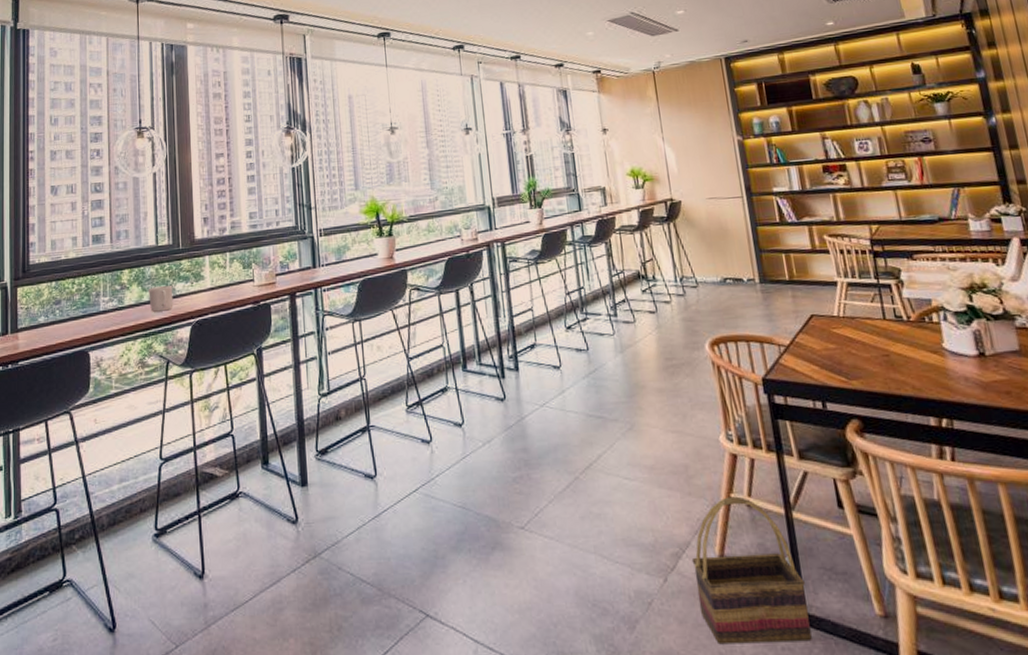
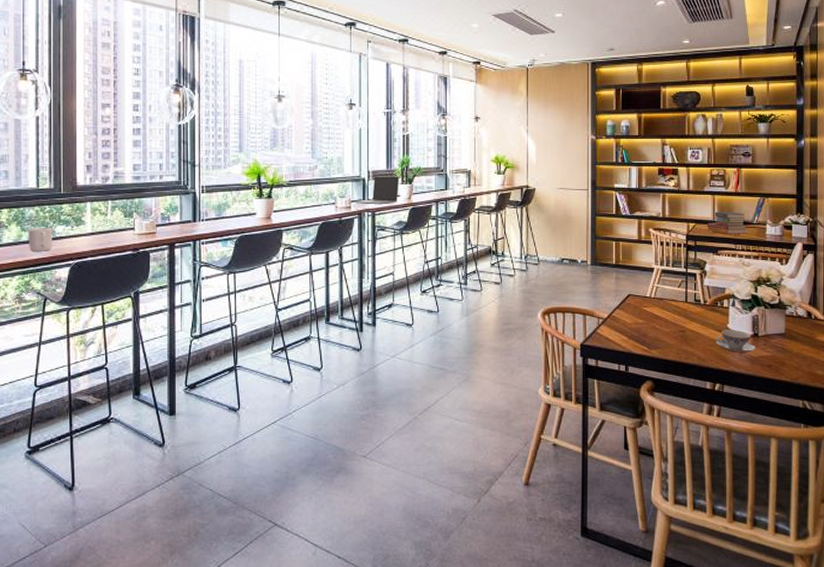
laptop: none [482,201,528,234] -> present [355,176,400,204]
woven basket: present [691,496,812,645] -> none [502,437,589,551]
books: none [892,207,947,235] -> present [706,211,748,234]
teacup: none [931,349,986,379] -> present [716,329,756,353]

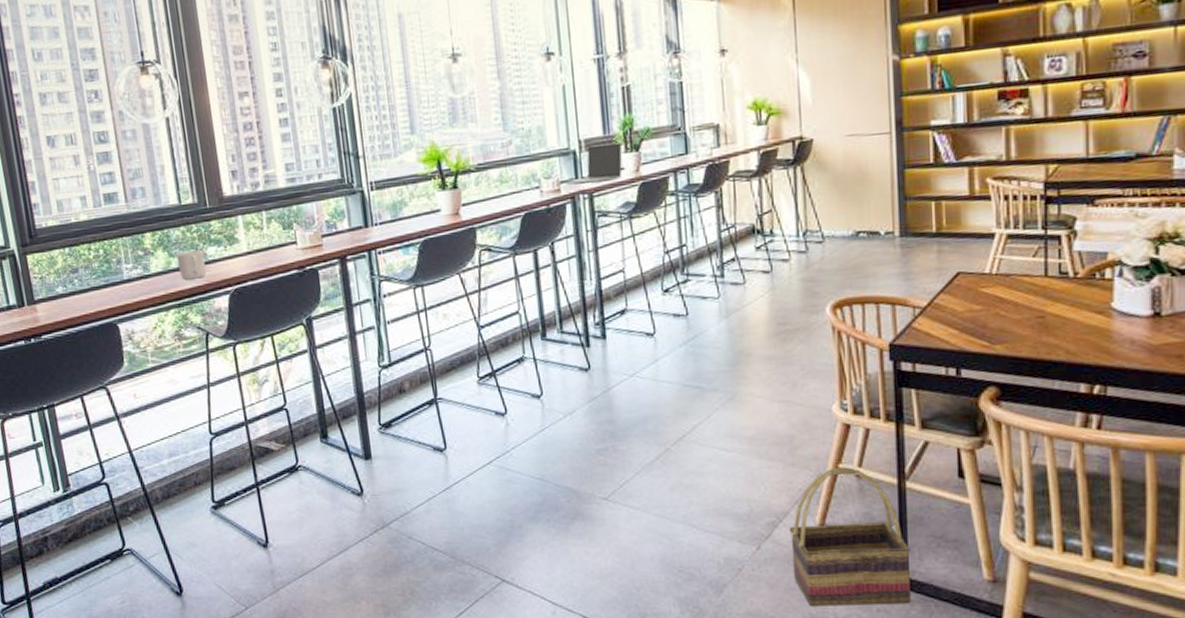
woven basket: none [502,437,589,551] -> present [789,466,911,607]
books: present [706,211,748,234] -> none [1075,141,1144,176]
teacup: present [716,329,756,353] -> none [1093,309,1158,341]

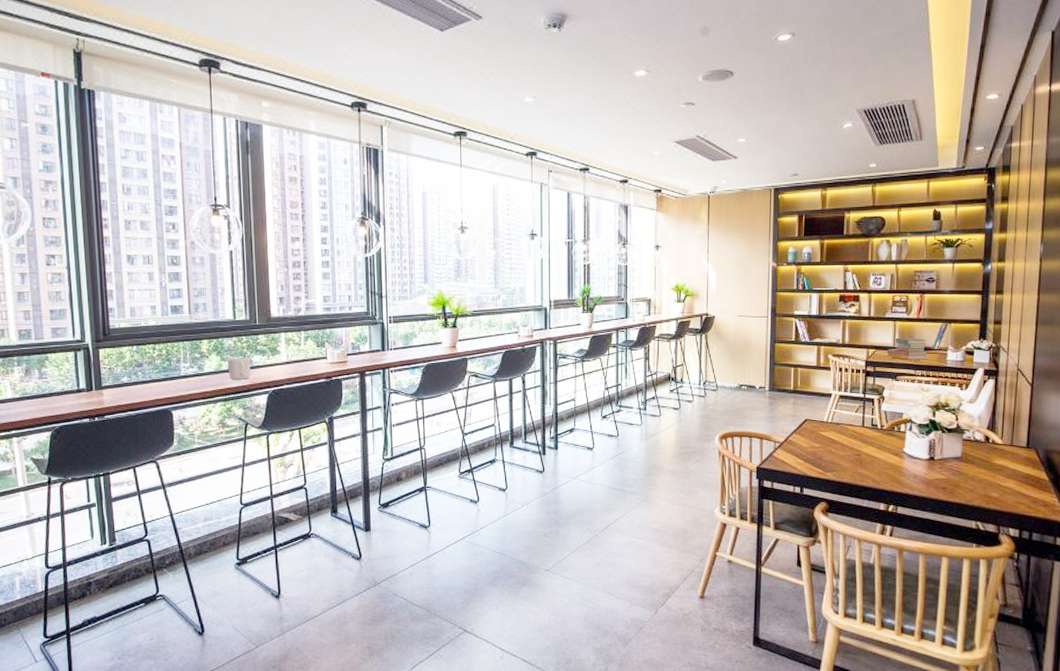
laptop: present [565,143,622,184] -> none [537,305,581,333]
woven basket: present [789,466,911,607] -> none [678,554,761,657]
books: none [1075,141,1144,176] -> present [886,337,929,360]

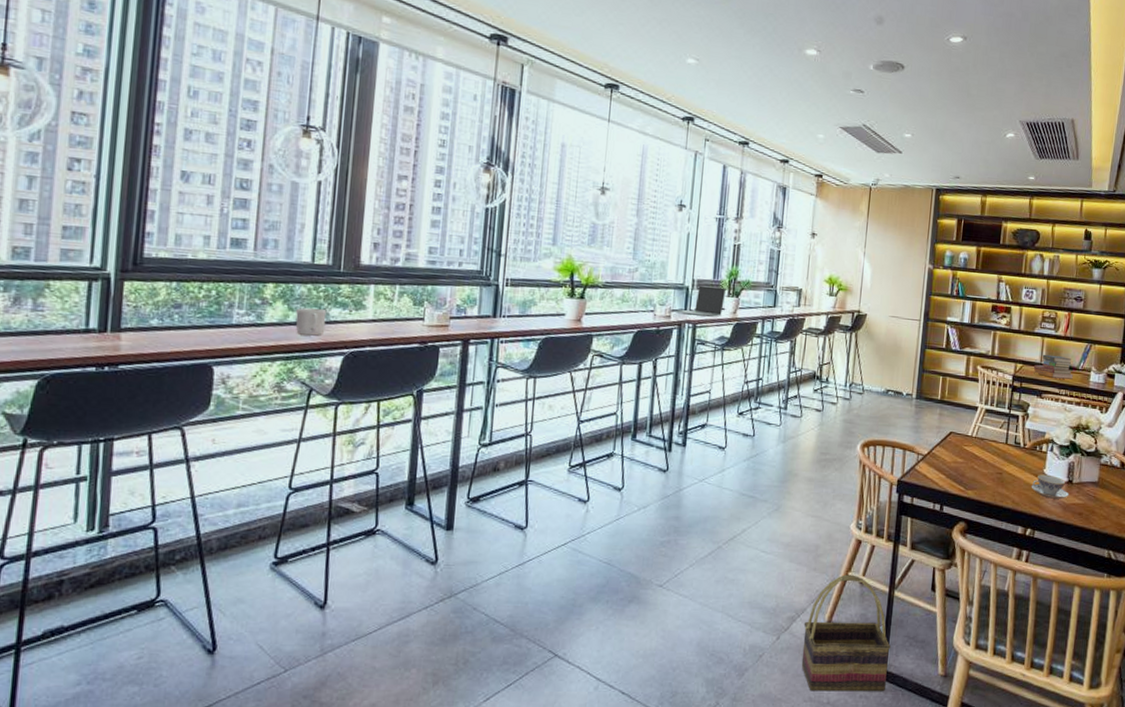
laptop: none [537,305,581,333] -> present [676,285,727,317]
woven basket: none [678,554,761,657] -> present [801,574,891,692]
teacup: none [891,453,932,476] -> present [1031,474,1070,499]

